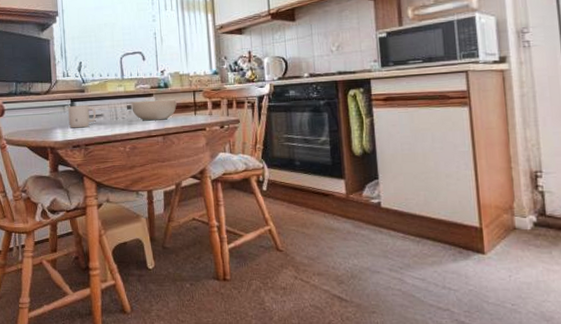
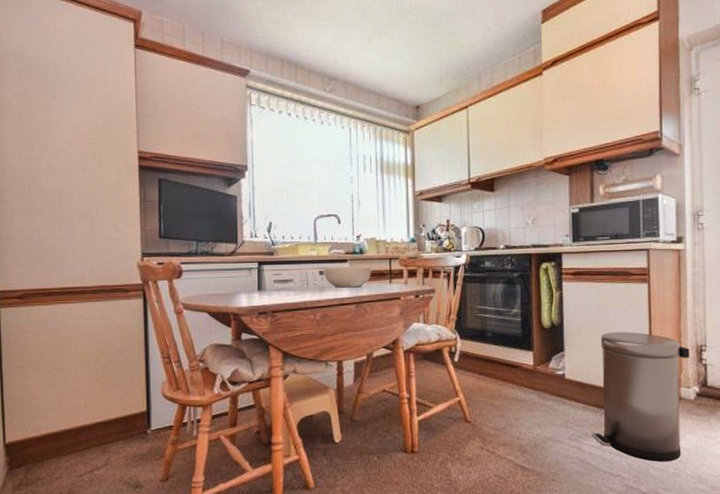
mug: present [67,105,97,128] -> none [254,269,286,294]
pedal bin: none [414,157,523,297] -> present [592,331,690,462]

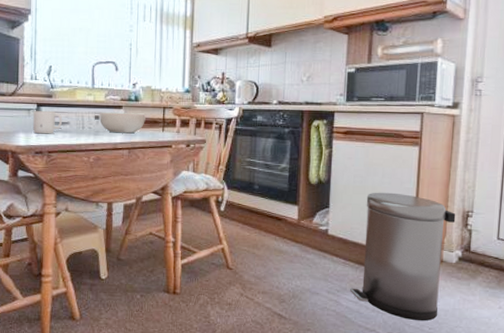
mug: none [254,269,286,294] -> present [32,111,63,134]

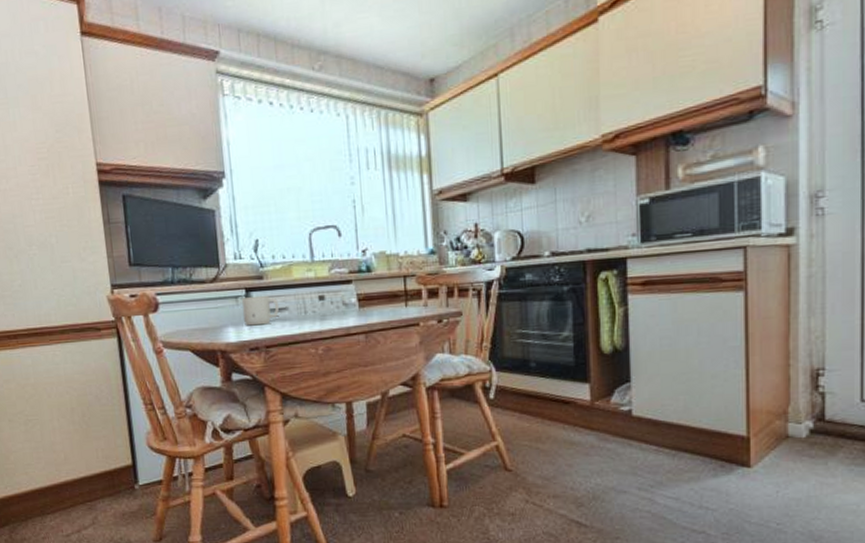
bowl: present [98,112,147,134] -> none [323,286,384,315]
pedal bin: present [350,192,456,321] -> none [667,354,802,516]

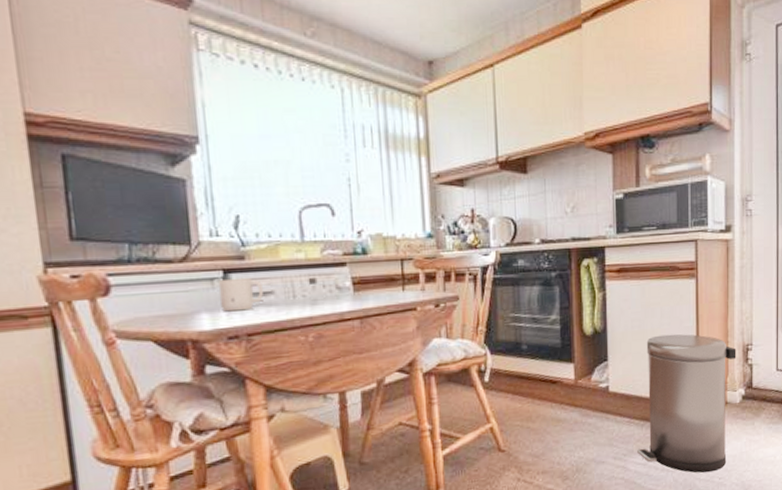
pedal bin: none [667,354,802,516] -> present [637,334,737,473]

